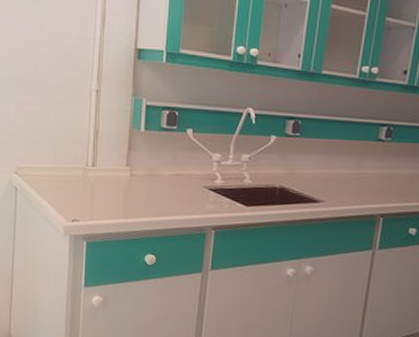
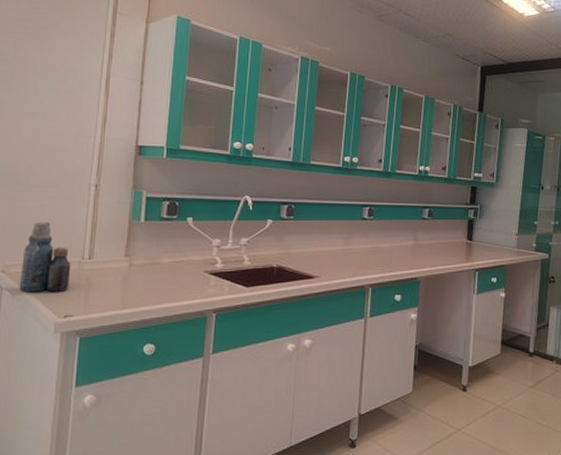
bottle: none [31,126,77,197] -> present [19,222,71,292]

